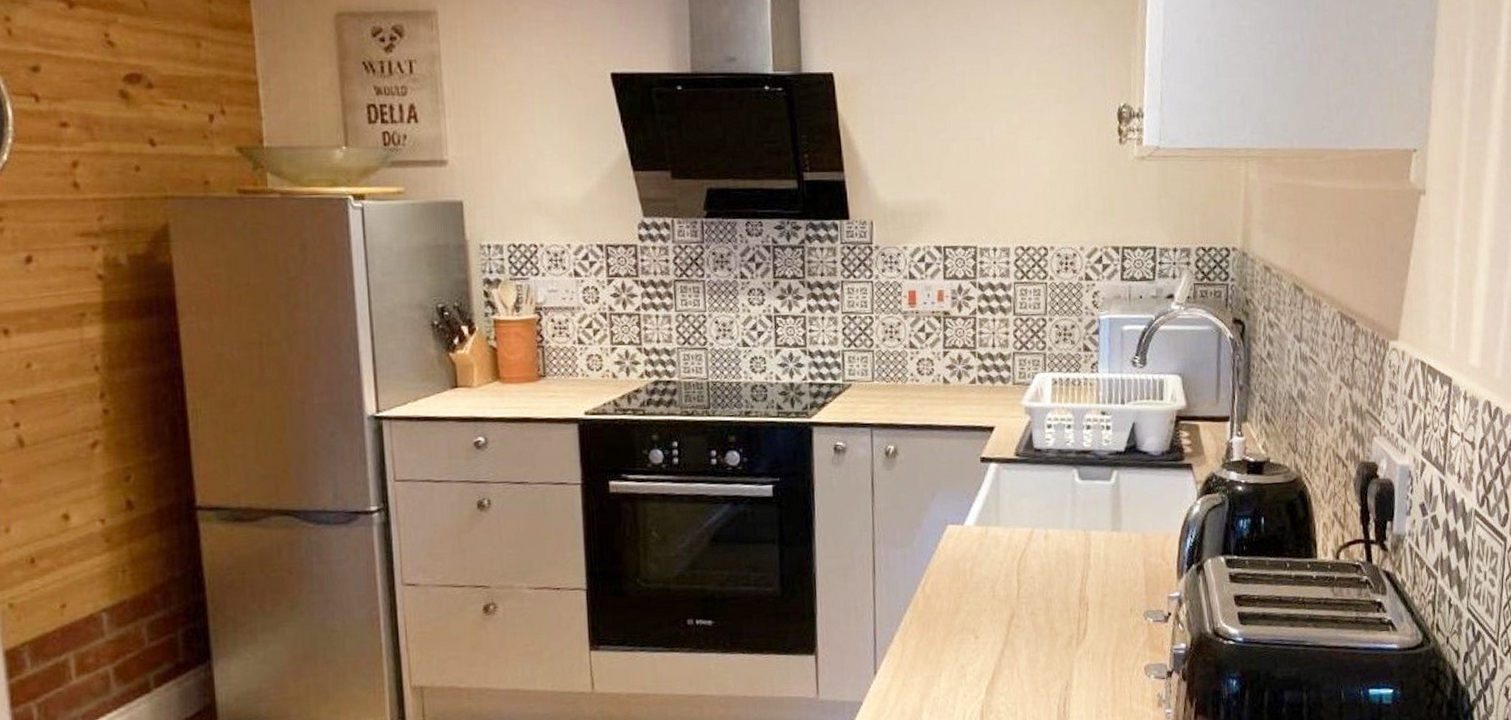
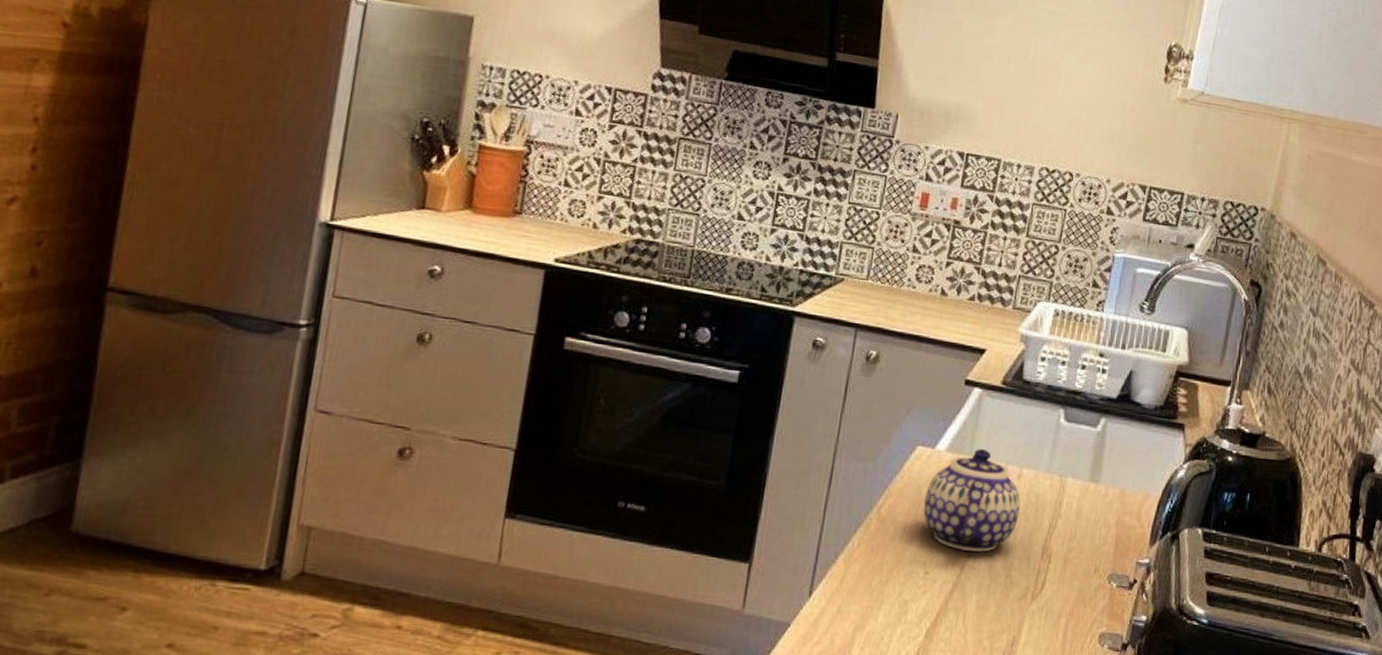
teapot: none [963,518,1052,612] -> present [923,449,1021,552]

